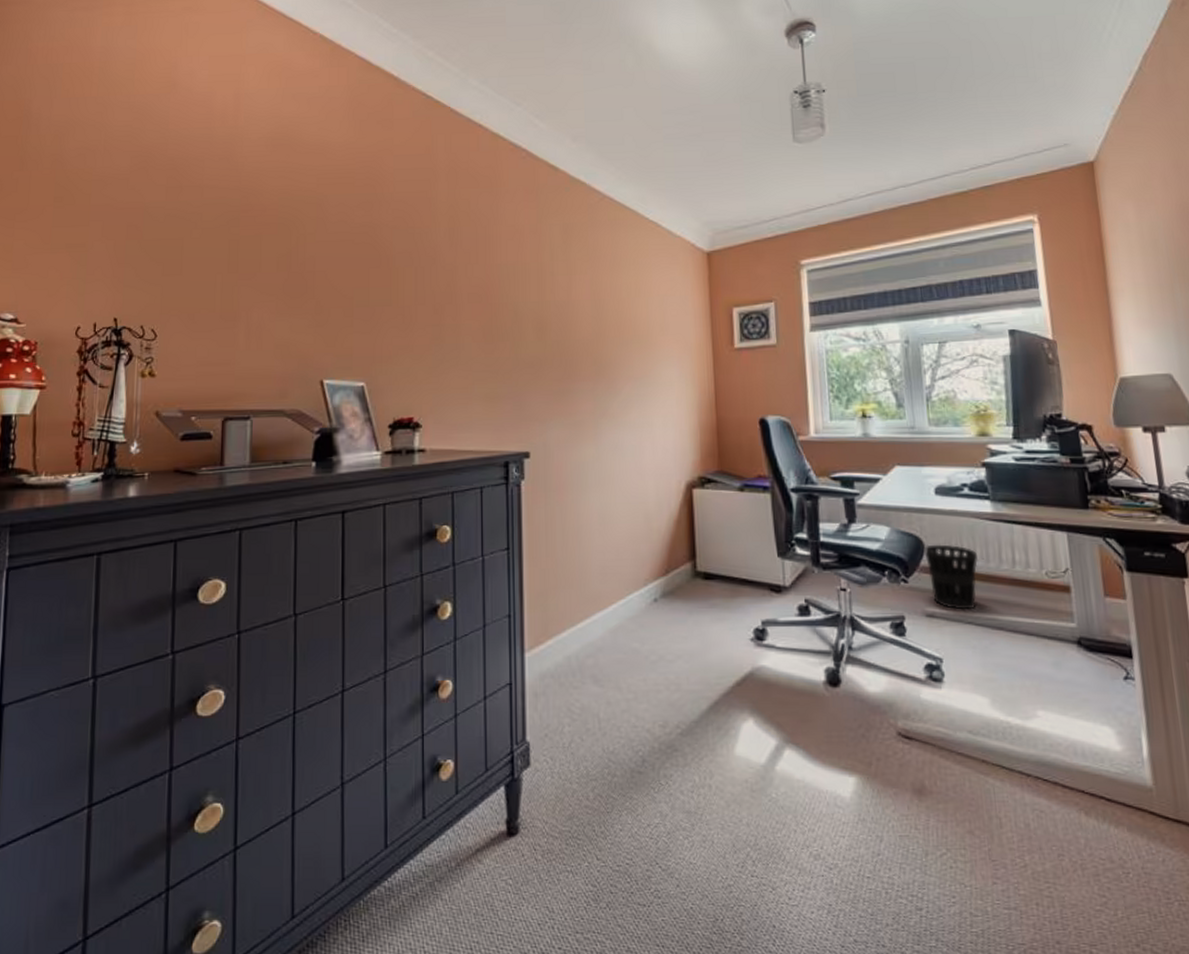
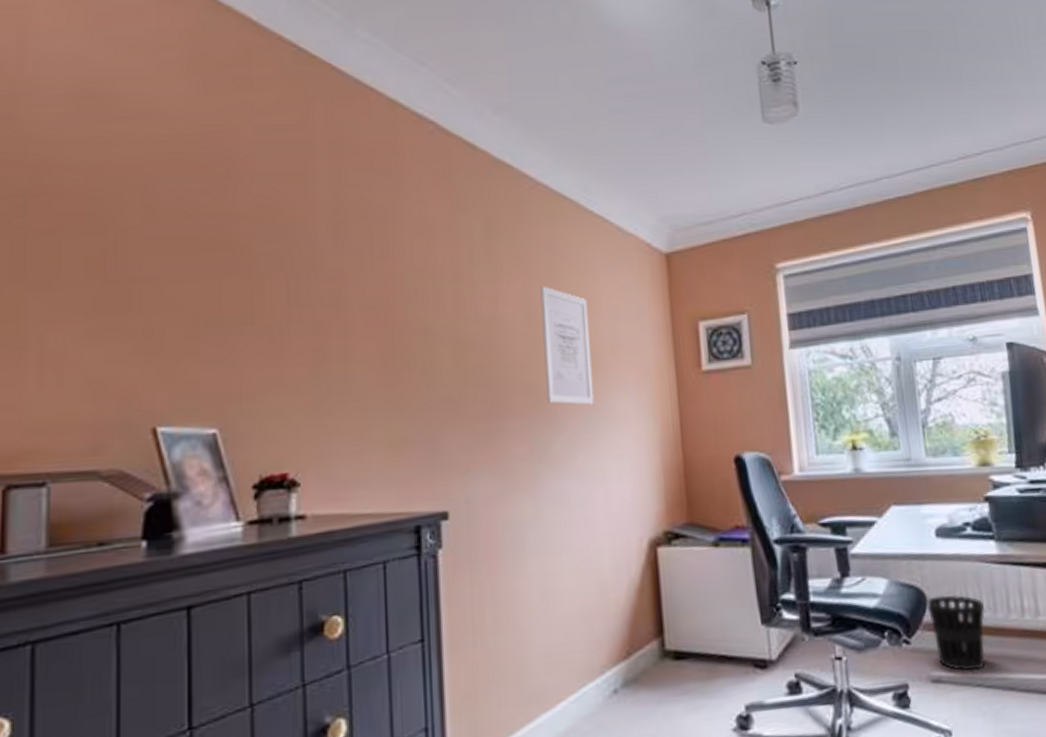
wall art: none [605,278,645,374] -> present [540,286,594,405]

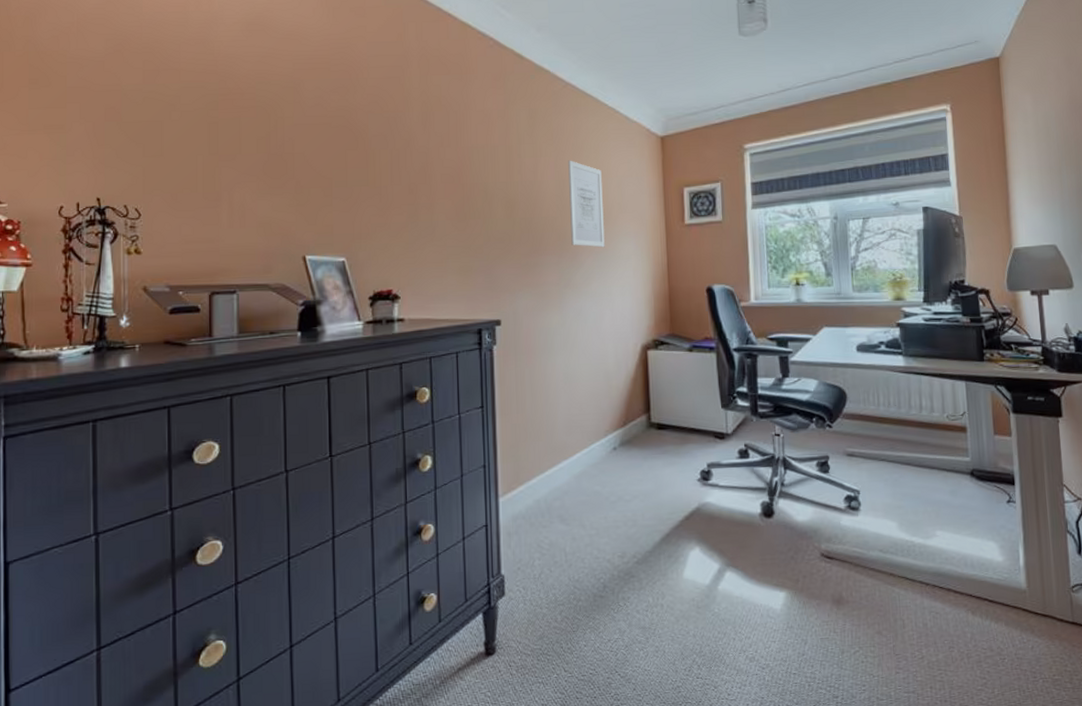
wastebasket: present [927,595,985,671] -> none [847,394,891,449]

